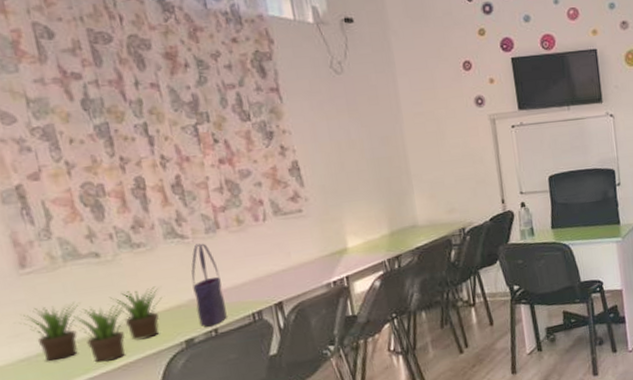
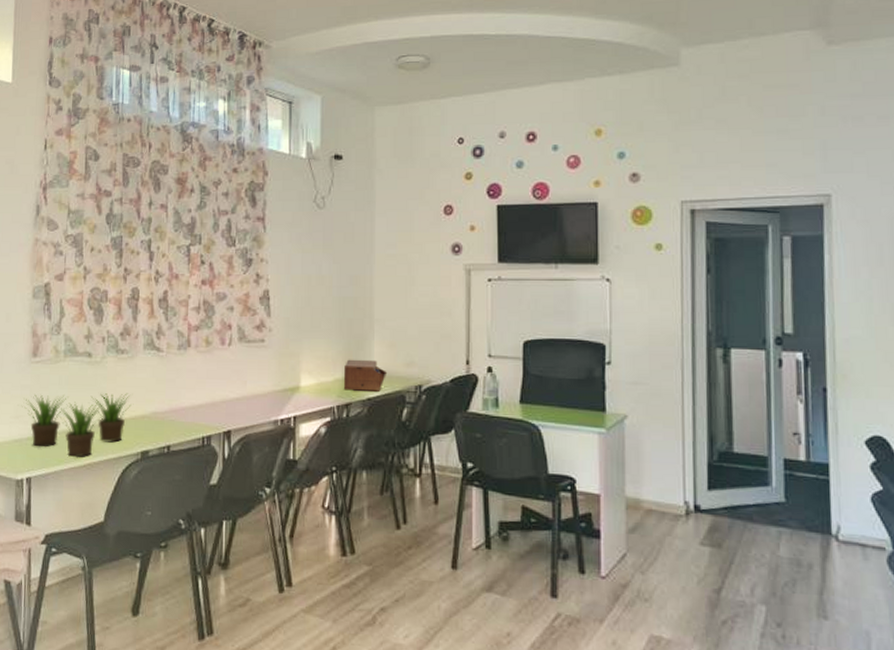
tote bag: present [191,243,227,328] -> none [156,358,182,442]
sewing box: none [389,212,432,244] -> present [344,359,388,391]

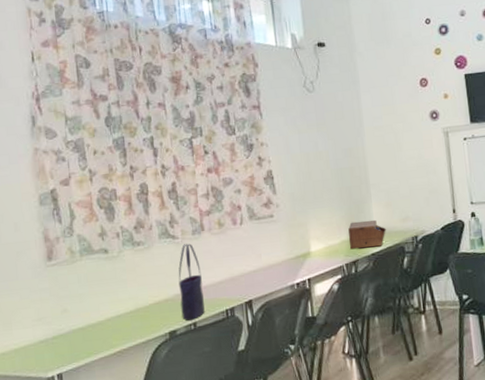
plant: present [22,393,131,458] -> none [43,281,154,348]
tote bag: none [156,358,182,442] -> present [178,243,205,321]

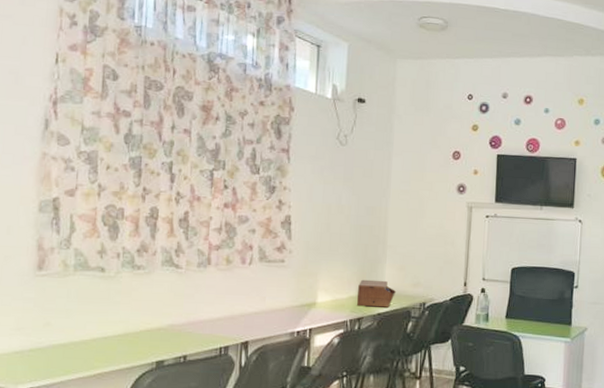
tote bag: present [178,243,205,321] -> none [172,275,201,353]

